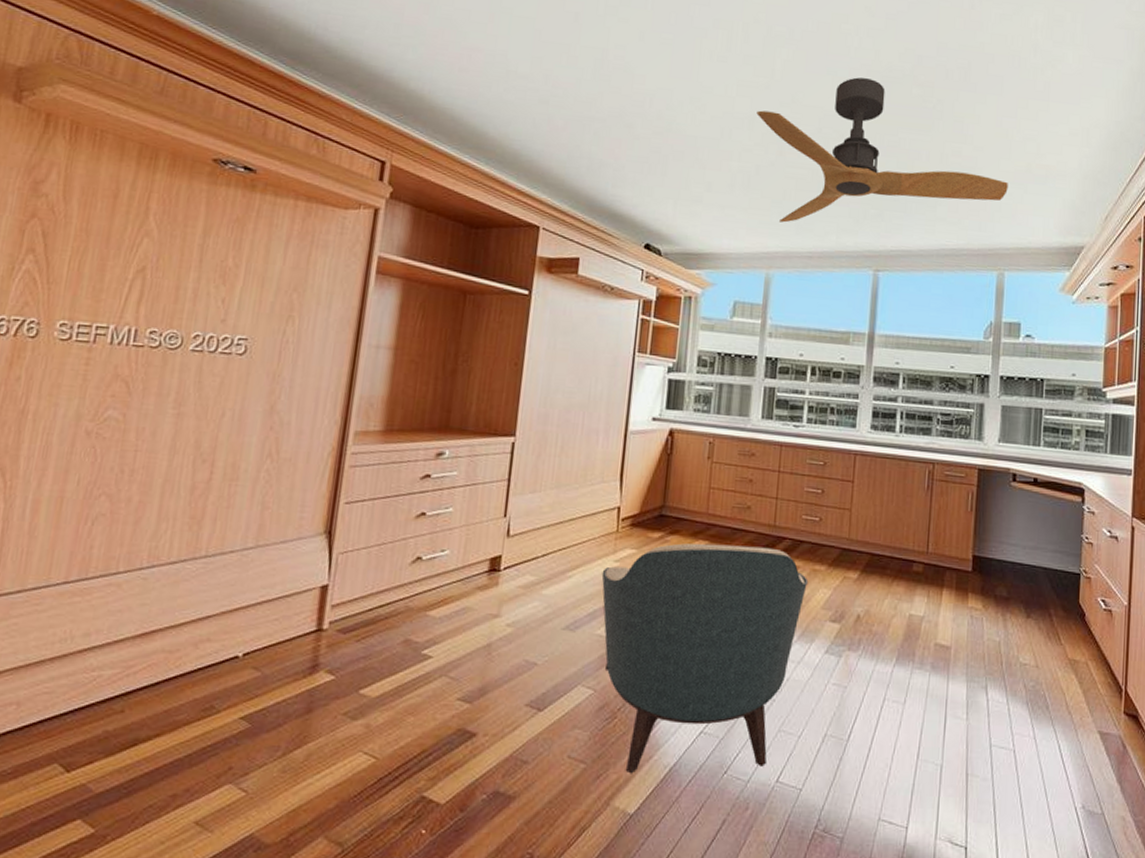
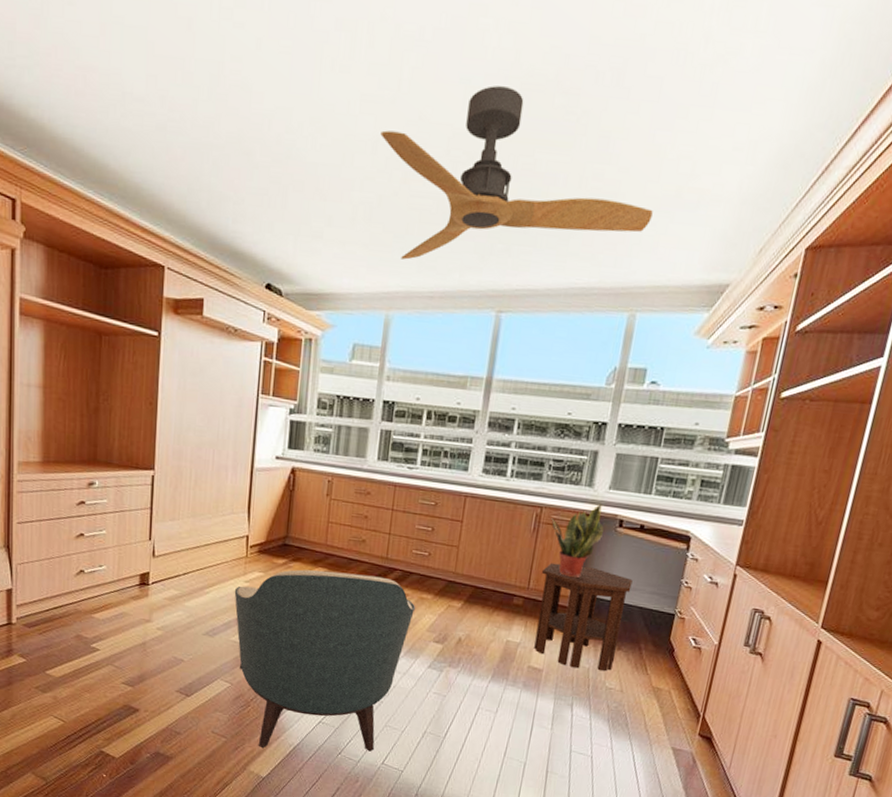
side table: none [939,523,1033,645] -> present [534,562,633,672]
potted plant: none [944,457,998,538] -> present [551,503,604,578]

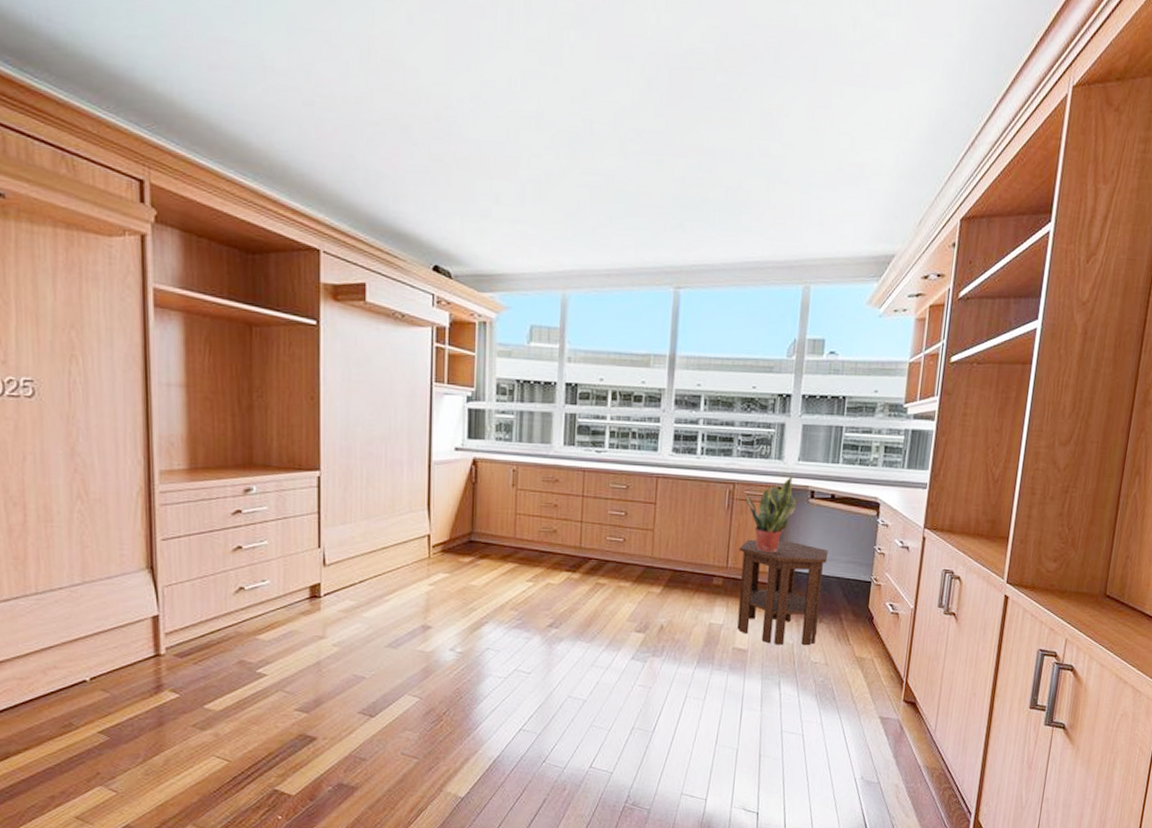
armchair: present [234,569,416,752] -> none [418,565,614,764]
ceiling fan: present [380,85,653,260] -> none [545,63,818,238]

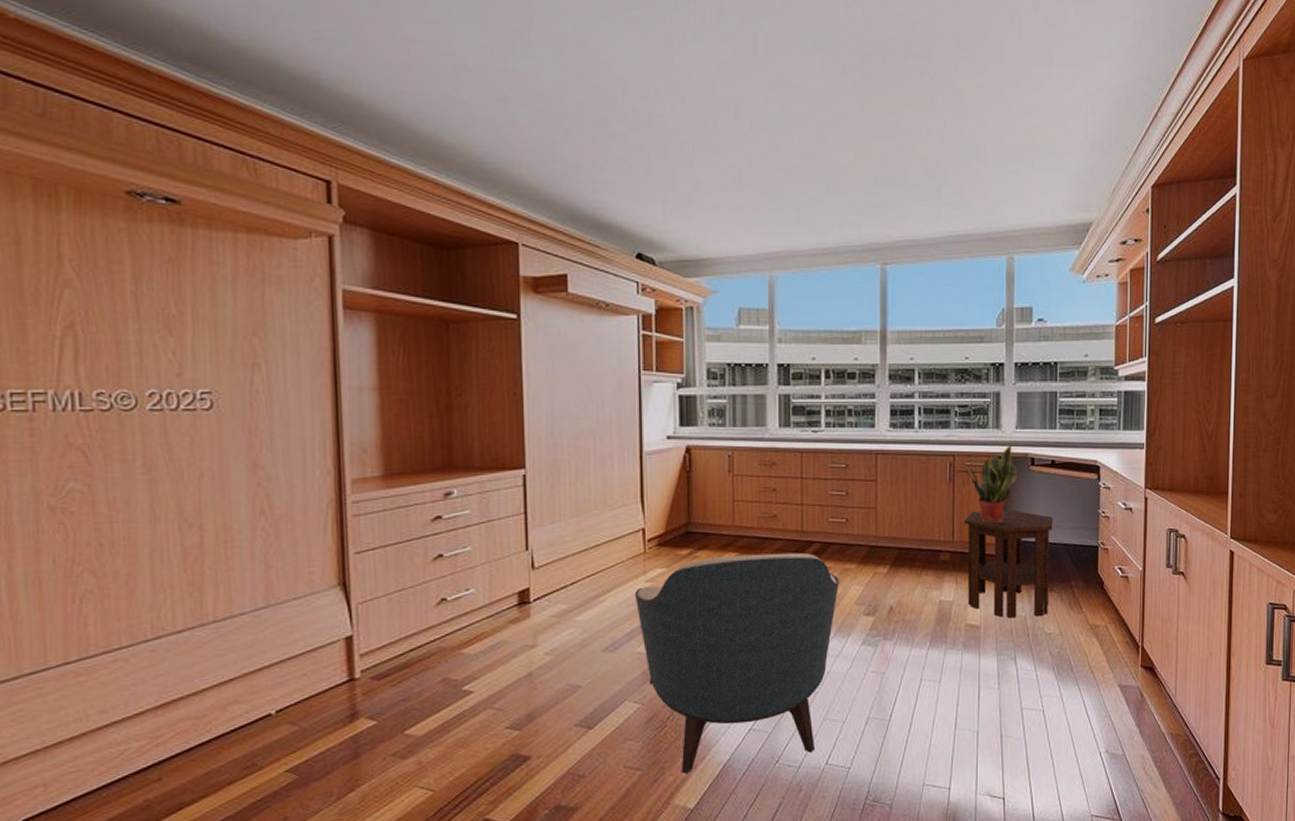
armchair: none [418,565,614,764] -> present [634,552,840,773]

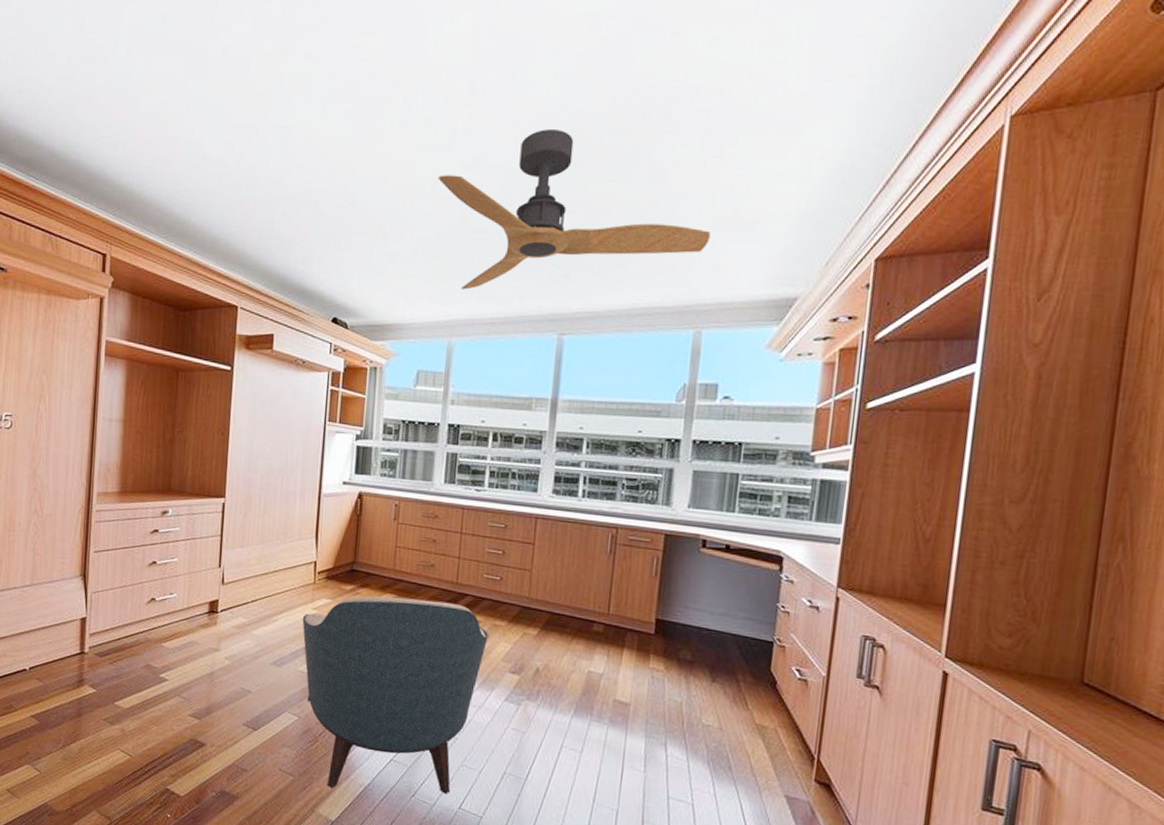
ceiling fan: none [742,50,1013,220] -> present [438,129,710,290]
side table: present [963,510,1053,619] -> none [619,586,722,707]
potted plant: present [965,444,1017,523] -> none [628,522,686,602]

